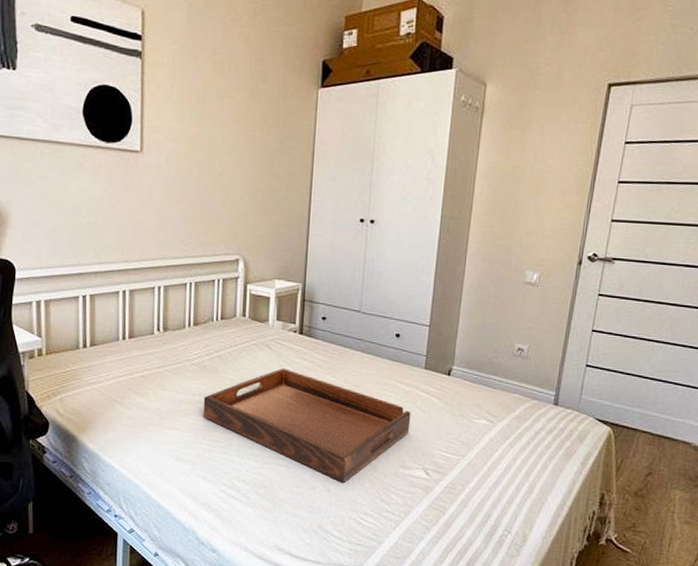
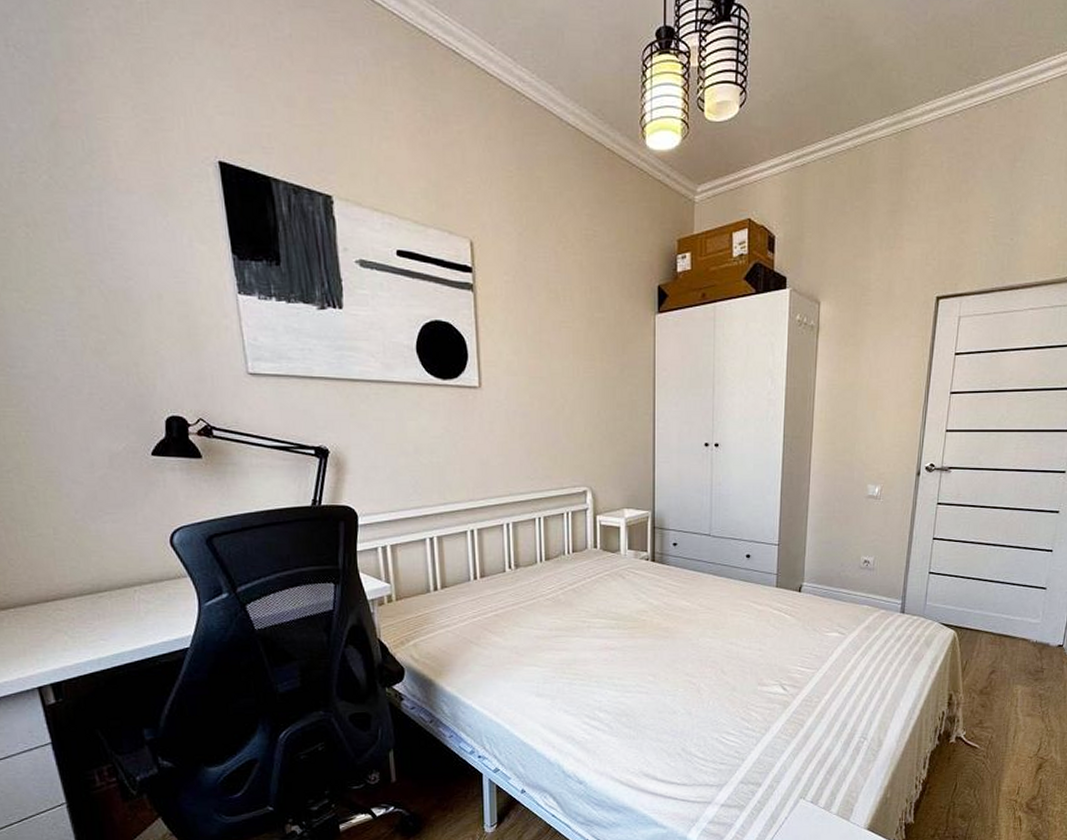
serving tray: present [203,368,411,483] -> none [560,597,766,705]

